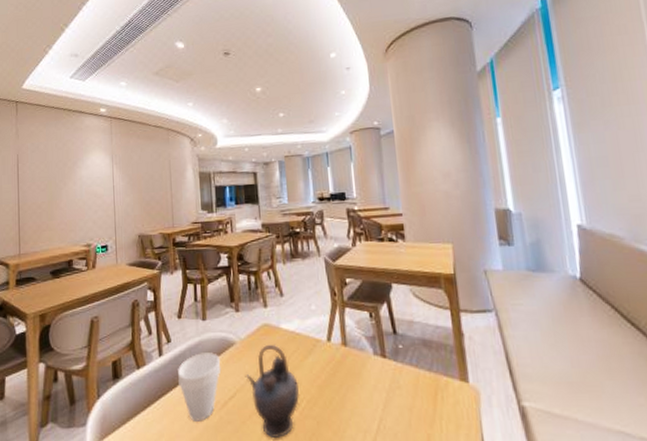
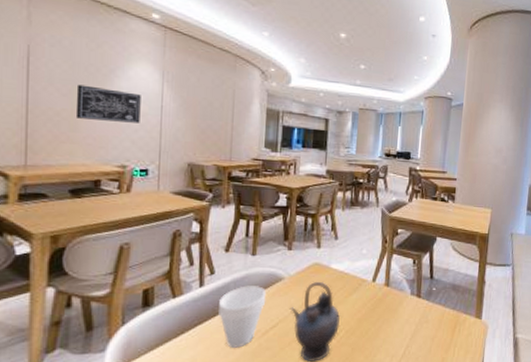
wall art: none [51,178,98,208] -> present [75,84,141,123]

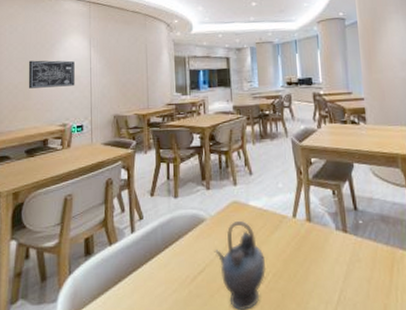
cup: present [217,286,267,348] -> none [148,229,192,296]

